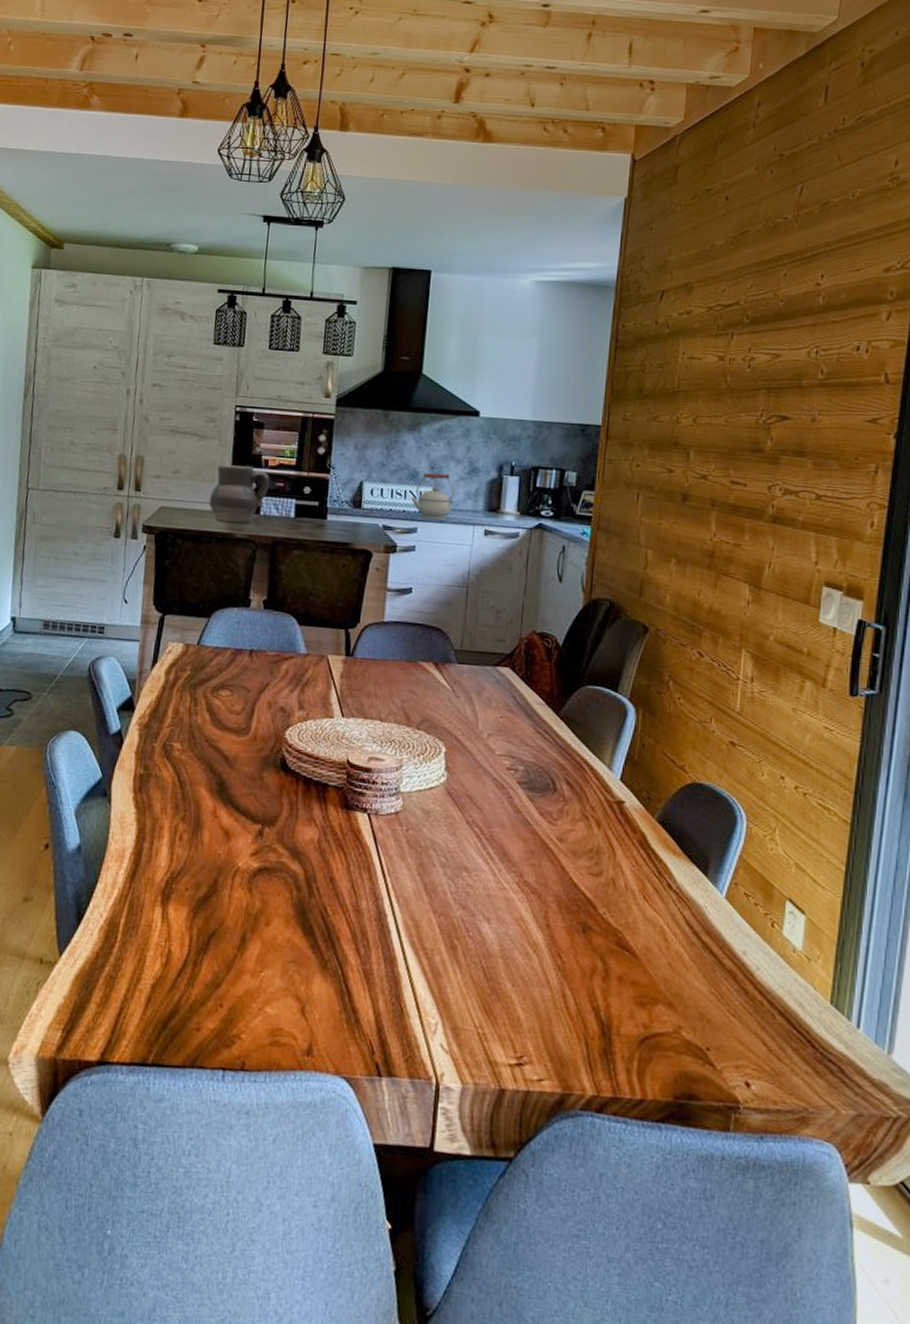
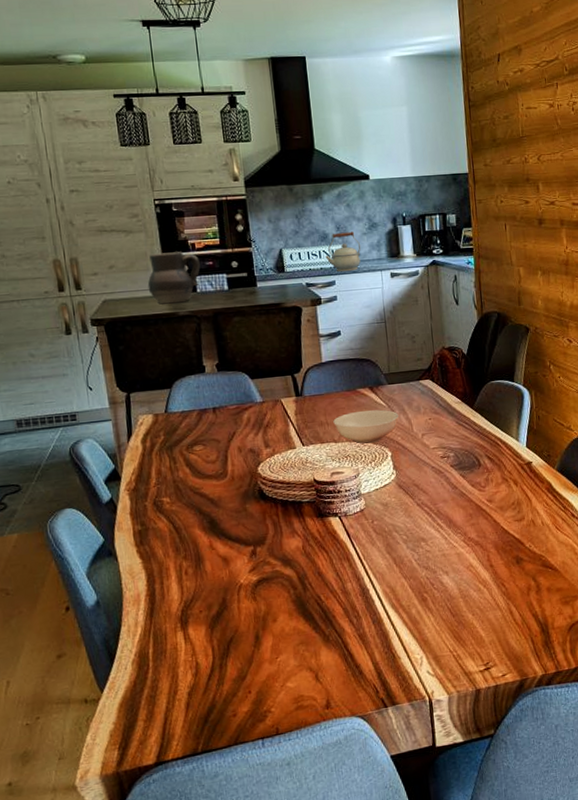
bowl: none [383,688,464,732] -> present [333,409,399,444]

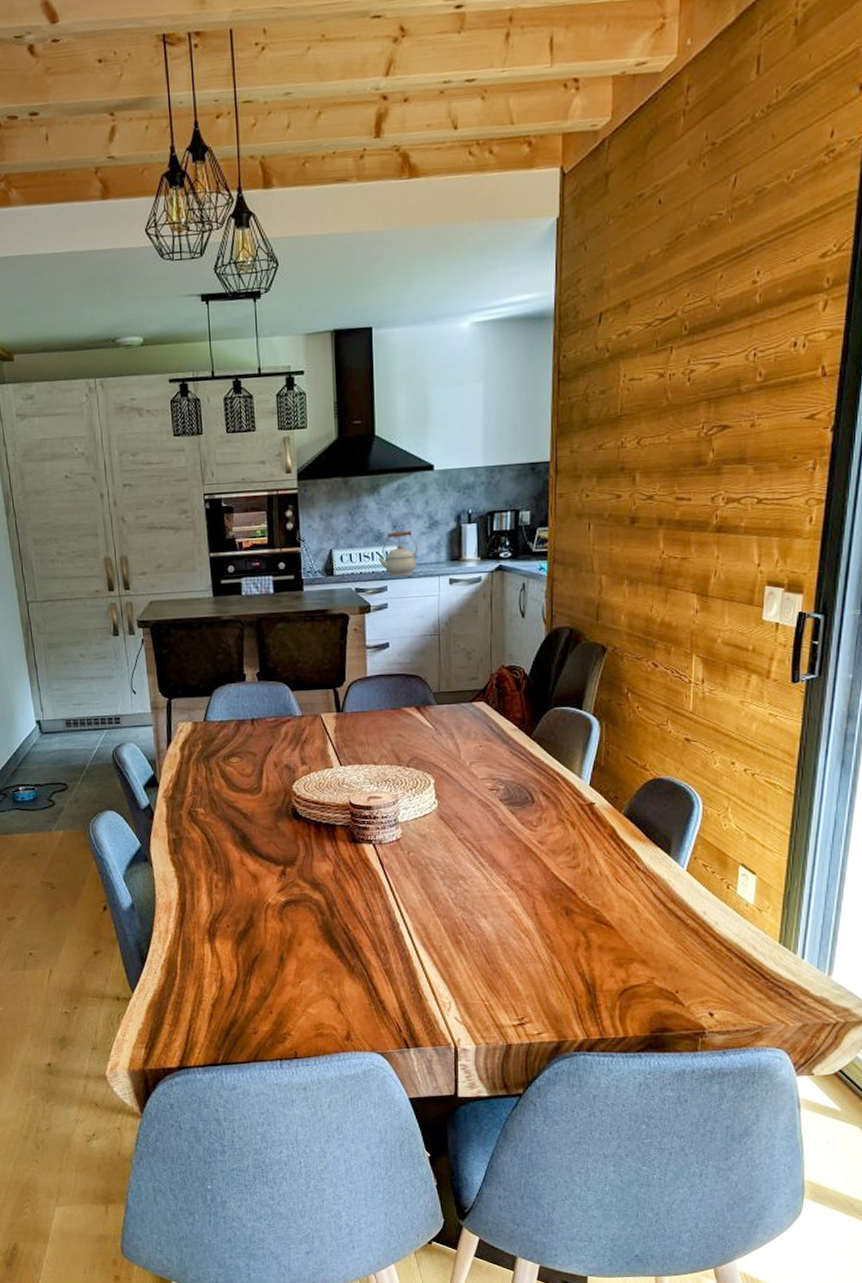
ceramic jug: present [147,251,201,305] -> none [193,551,247,608]
bowl: present [333,409,399,444] -> none [374,731,447,768]

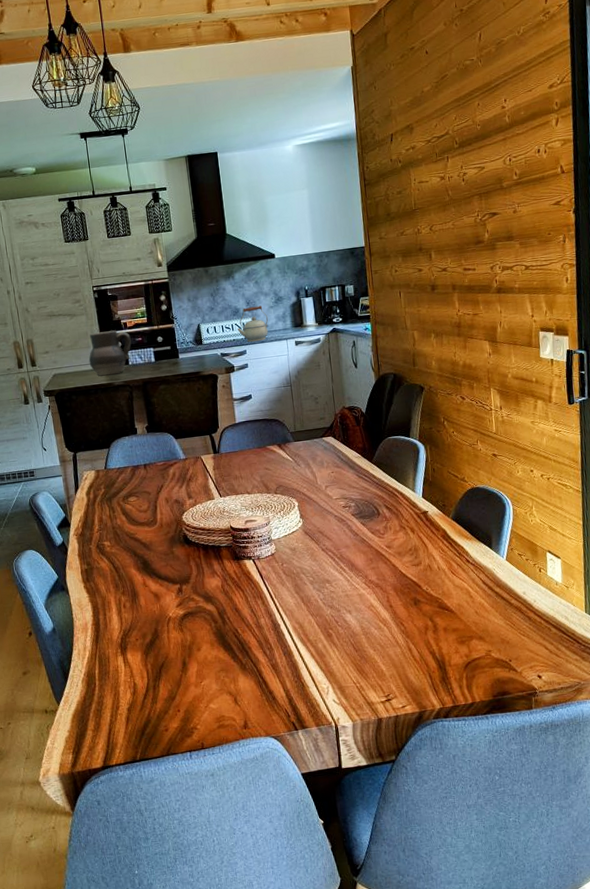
ceramic jug: none [193,551,247,608] -> present [88,330,132,377]

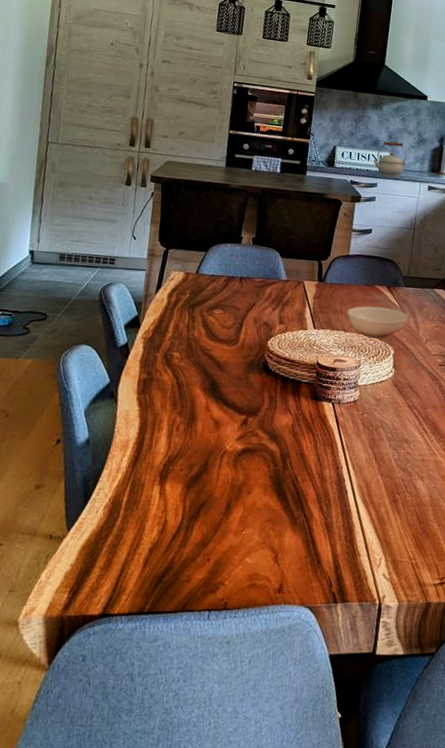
ceramic jug: present [88,330,132,377] -> none [209,128,261,177]
bowl: none [246,464,305,495] -> present [347,306,409,339]

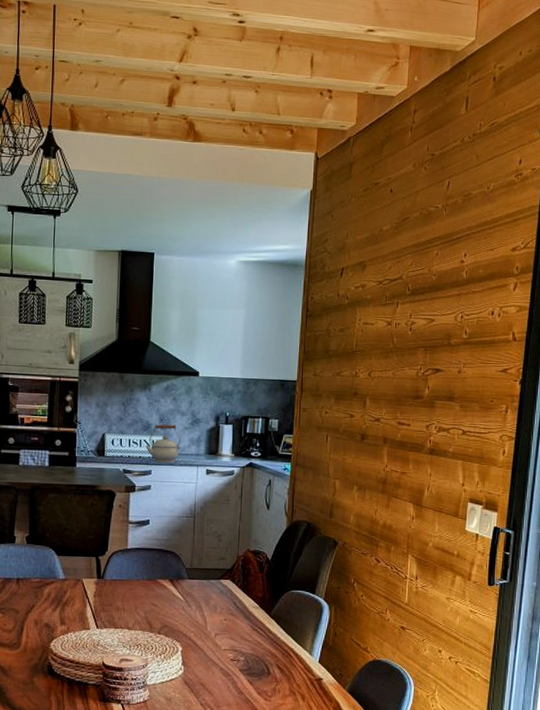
bowl: present [347,306,409,339] -> none [130,601,195,635]

